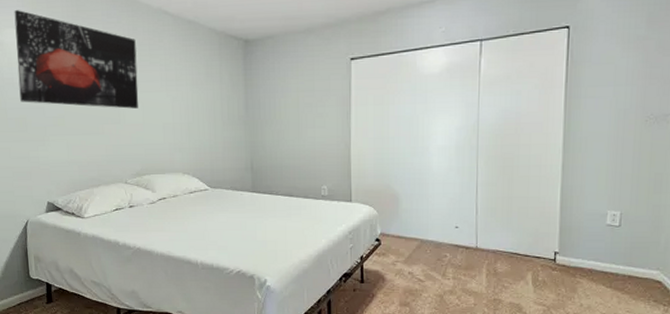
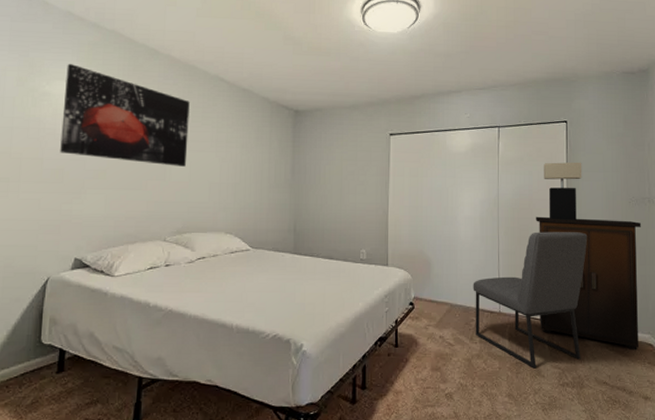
chair: none [446,158,588,305] -> present [473,232,588,369]
cabinet: none [523,142,659,288] -> present [535,216,641,351]
table lamp: none [536,75,586,146] -> present [544,162,582,220]

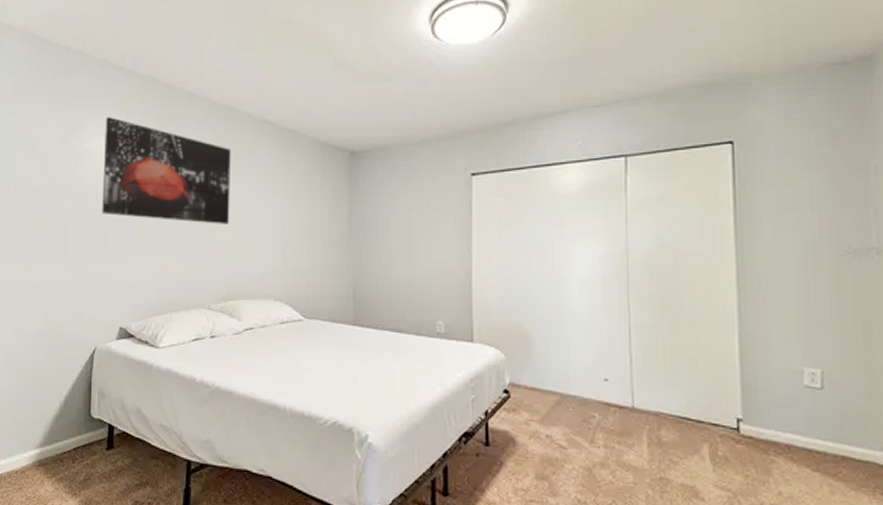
chair: present [473,232,588,369] -> none [592,298,772,488]
cabinet: present [535,216,641,351] -> none [685,277,864,474]
table lamp: present [544,162,582,220] -> none [697,198,761,282]

